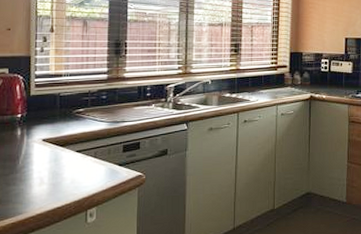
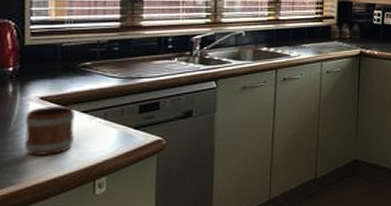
mug: none [29,146,70,189] -> present [23,106,75,156]

